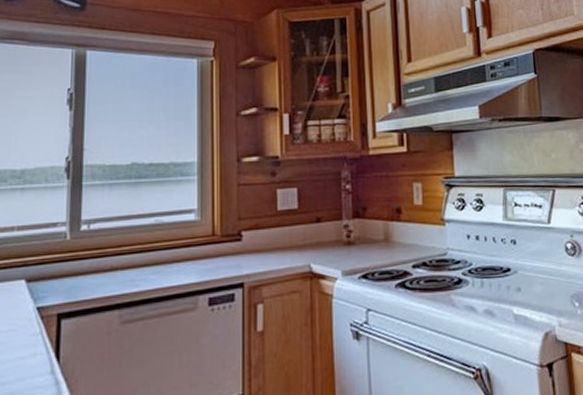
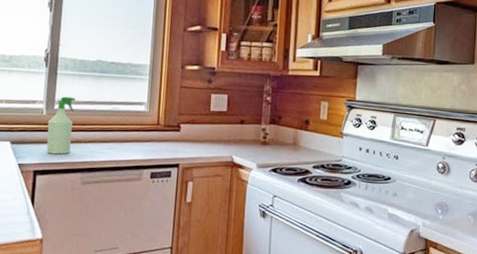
spray bottle: none [73,213,107,290] -> present [46,96,76,155]

